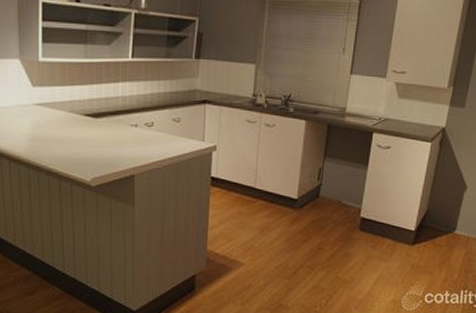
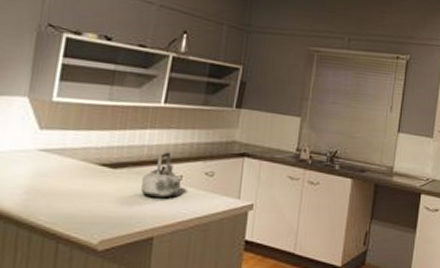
kettle: none [120,101,152,143] -> present [141,151,181,199]

